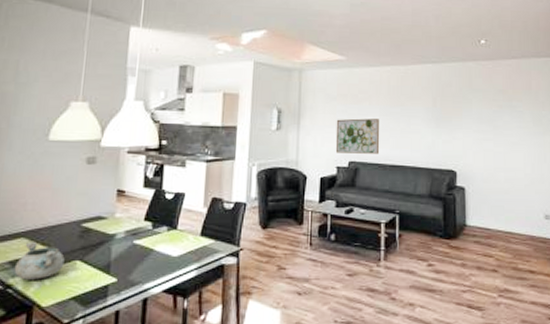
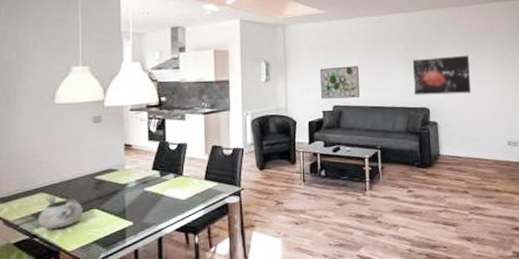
wall art: none [439,114,504,157] -> present [412,55,470,95]

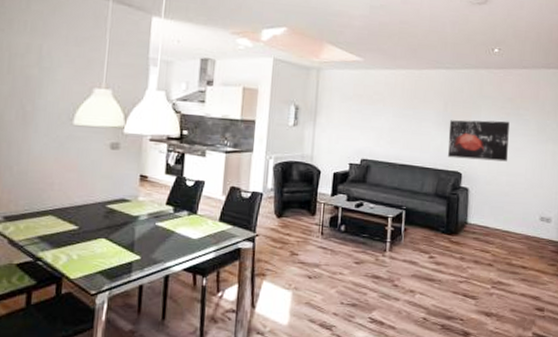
decorative bowl: present [37,194,83,229] -> none [43,218,91,254]
wall art: present [319,66,361,99] -> none [349,118,392,153]

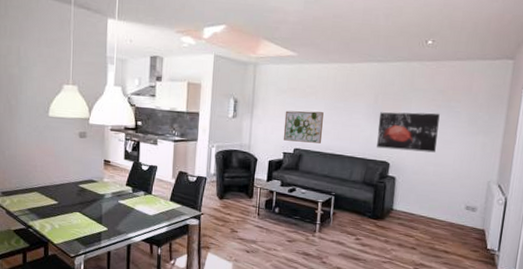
wall art: none [349,118,392,153] -> present [283,110,324,143]

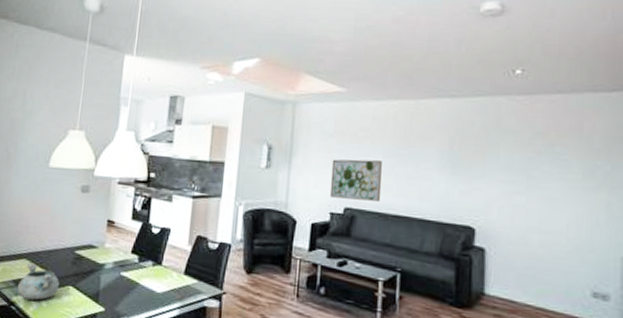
decorative bowl: none [32,195,68,224] -> present [17,263,60,301]
wall art: present [377,112,440,153] -> none [455,160,541,215]

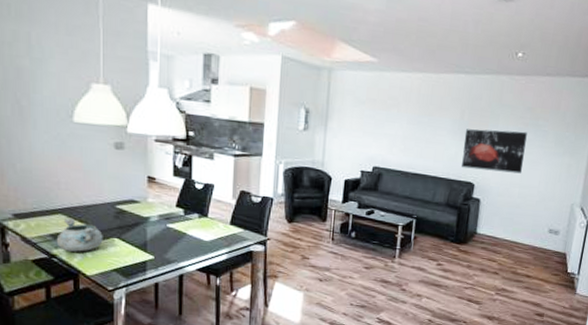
wall art: present [329,159,382,201] -> none [360,124,406,162]
wall art: none [455,160,541,215] -> present [462,129,527,174]

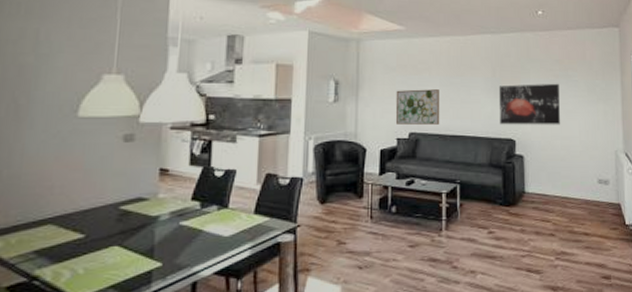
decorative bowl: present [56,217,103,252] -> none [40,227,101,270]
wall art: none [360,124,406,162] -> present [395,89,440,125]

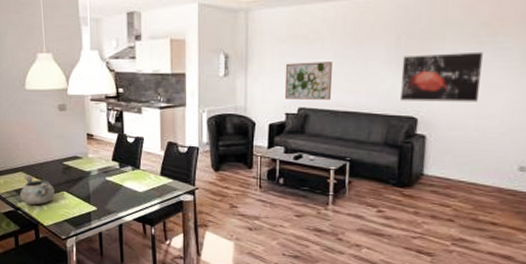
decorative bowl: none [40,227,101,270] -> present [19,174,55,205]

